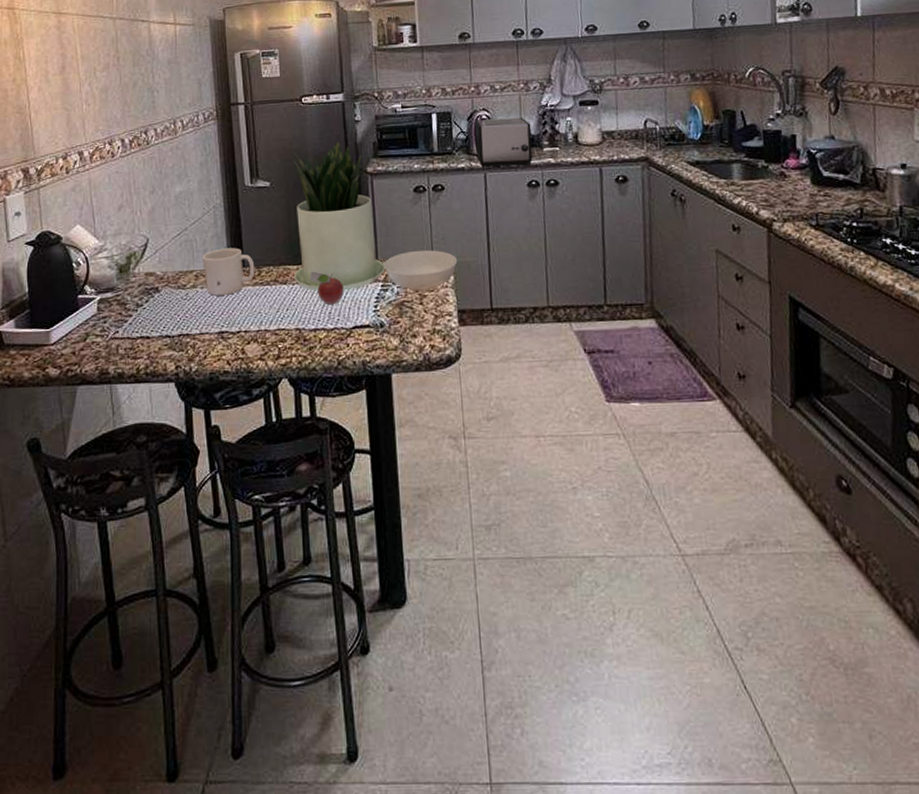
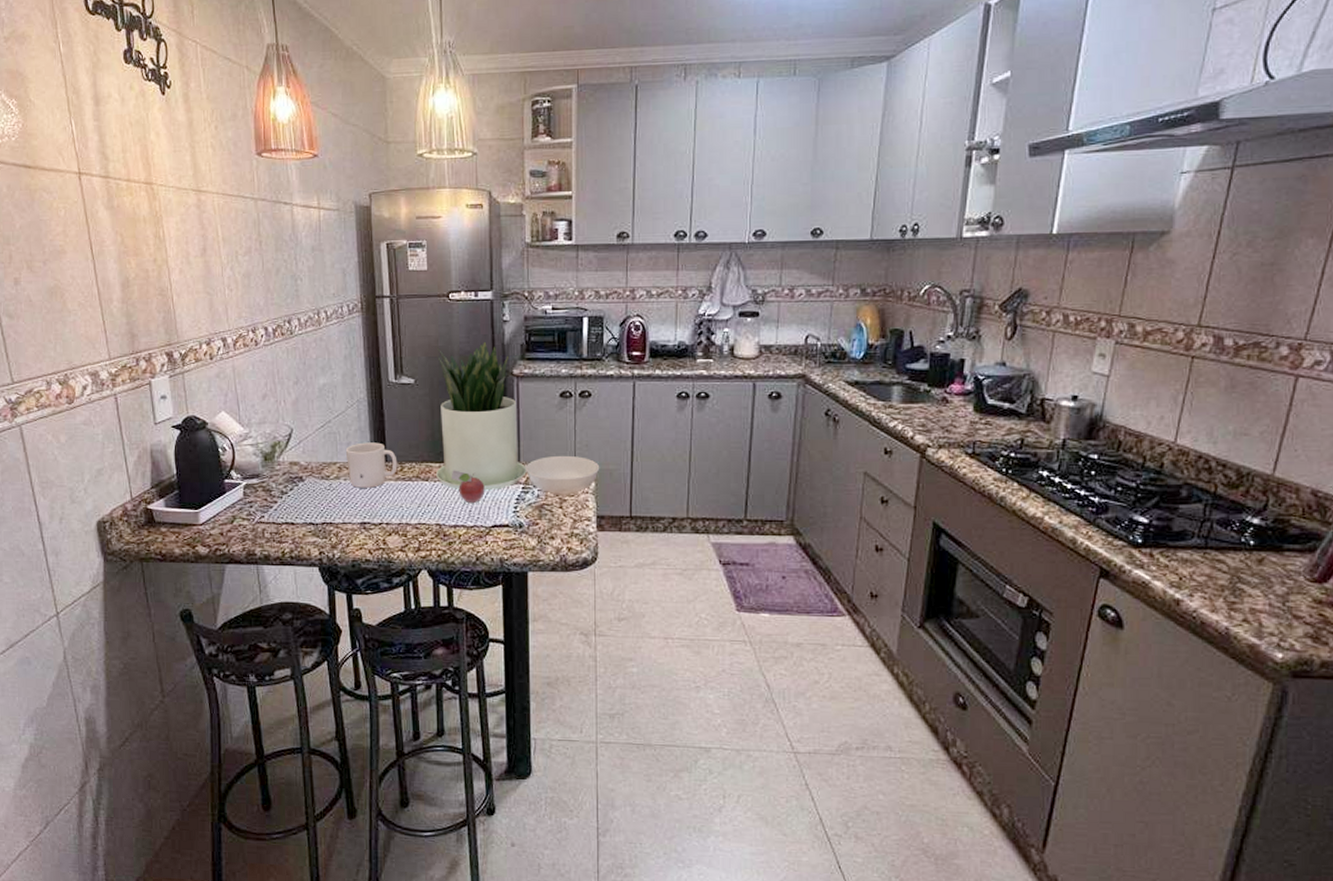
toaster: present [474,117,533,167] -> none [627,325,686,376]

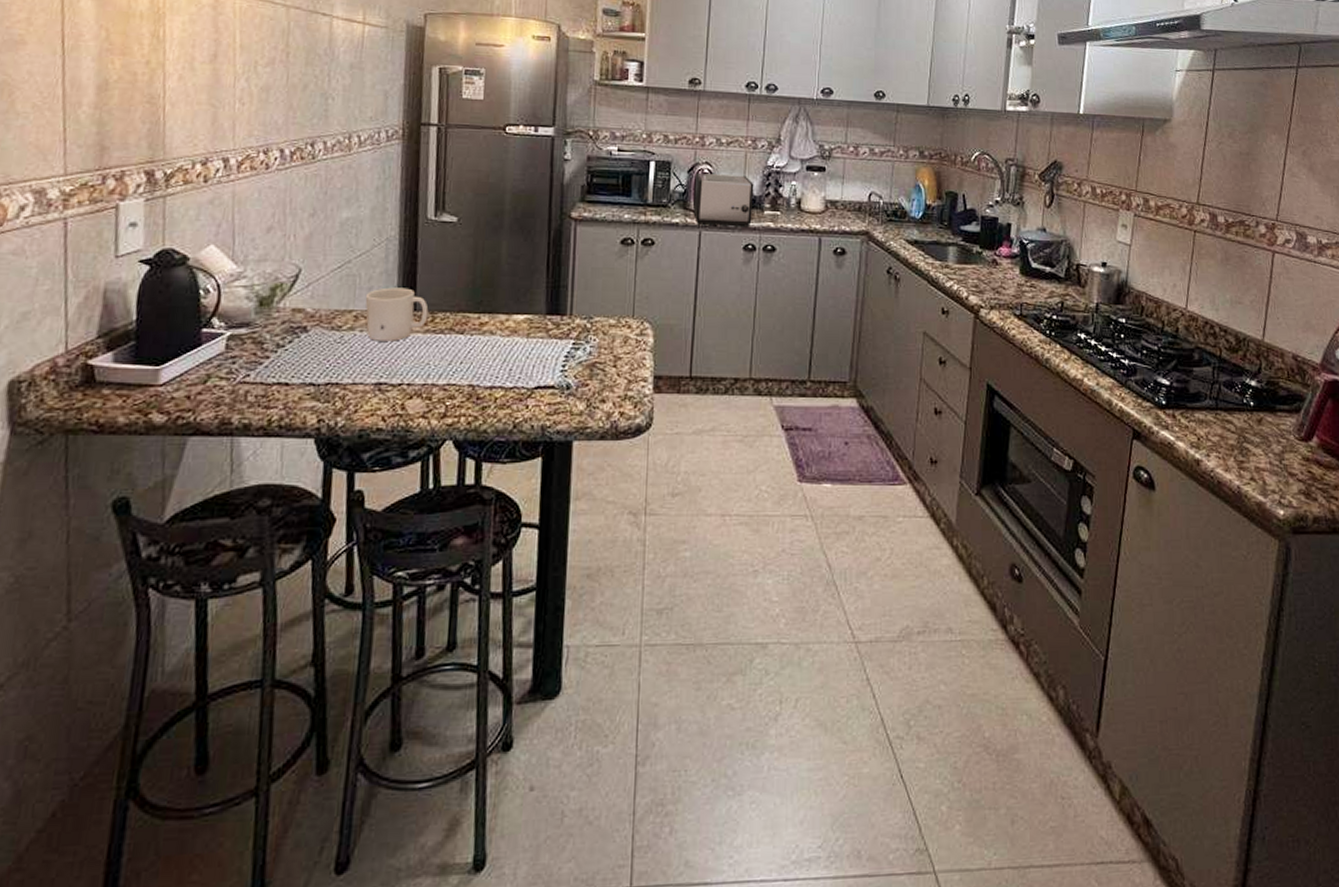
planter: present [435,342,527,491] -> none [472,181,579,346]
fruit: present [452,470,485,503] -> none [492,322,530,360]
bowl: present [525,455,600,496] -> none [577,307,660,354]
toaster: none [627,325,686,376] -> present [693,172,754,227]

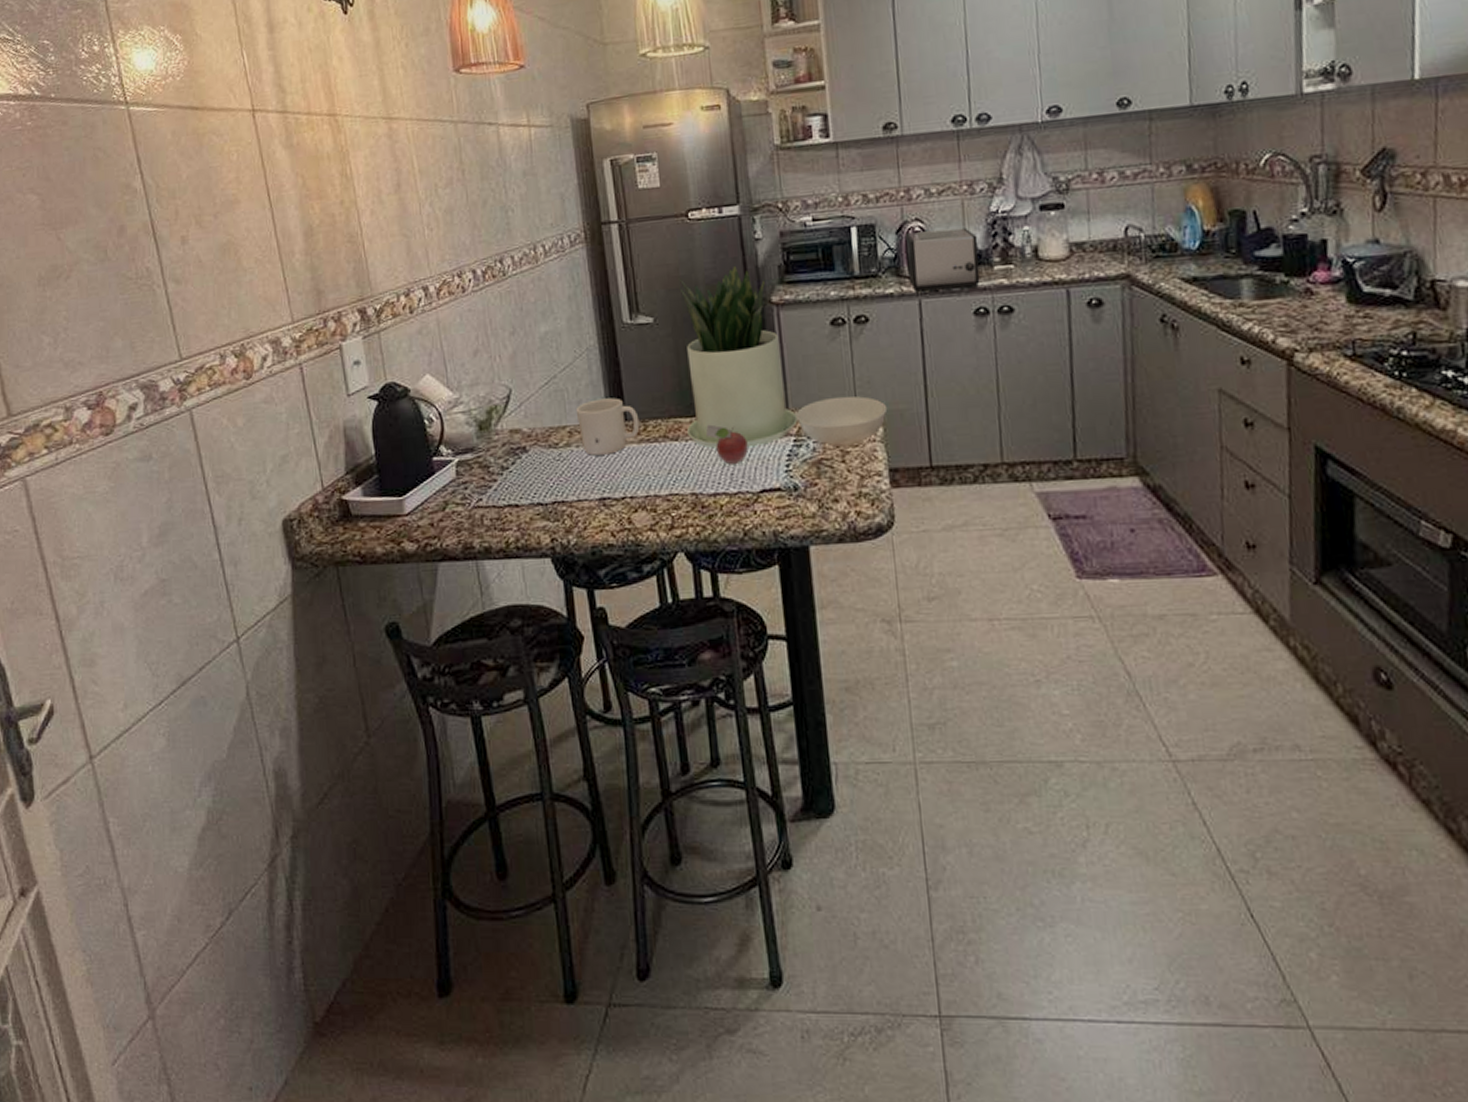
planter: none [472,181,579,346] -> present [678,267,798,449]
fruit: none [492,322,530,360] -> present [706,424,748,464]
bowl: none [577,307,660,354] -> present [795,396,888,448]

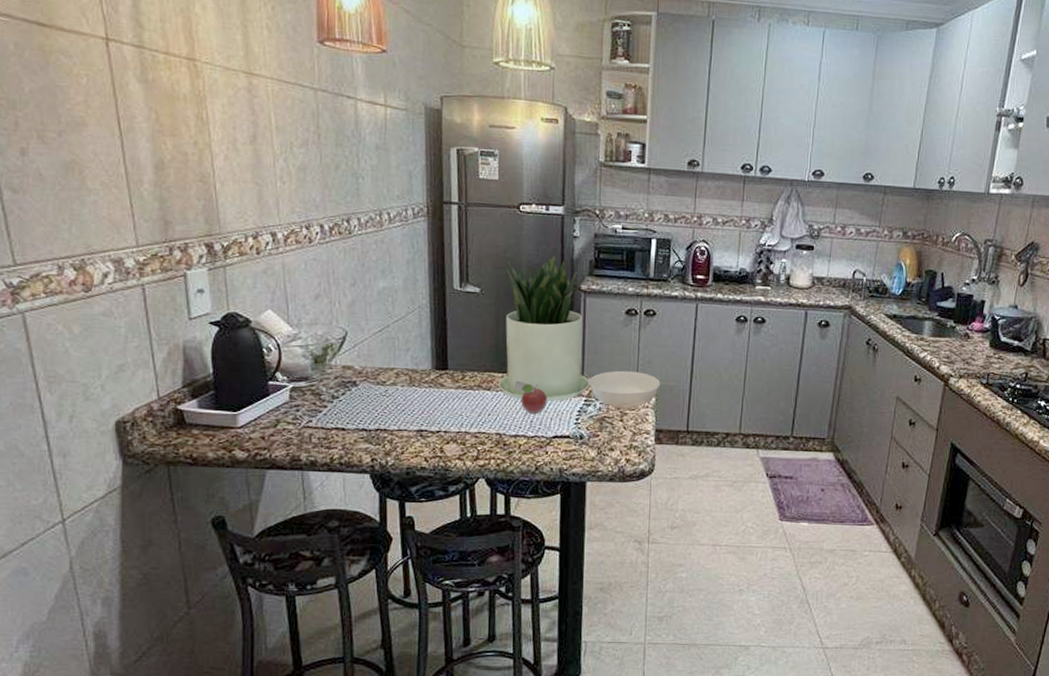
mug: present [575,397,640,456] -> none [404,349,459,395]
toaster: present [904,227,980,292] -> none [691,249,747,301]

